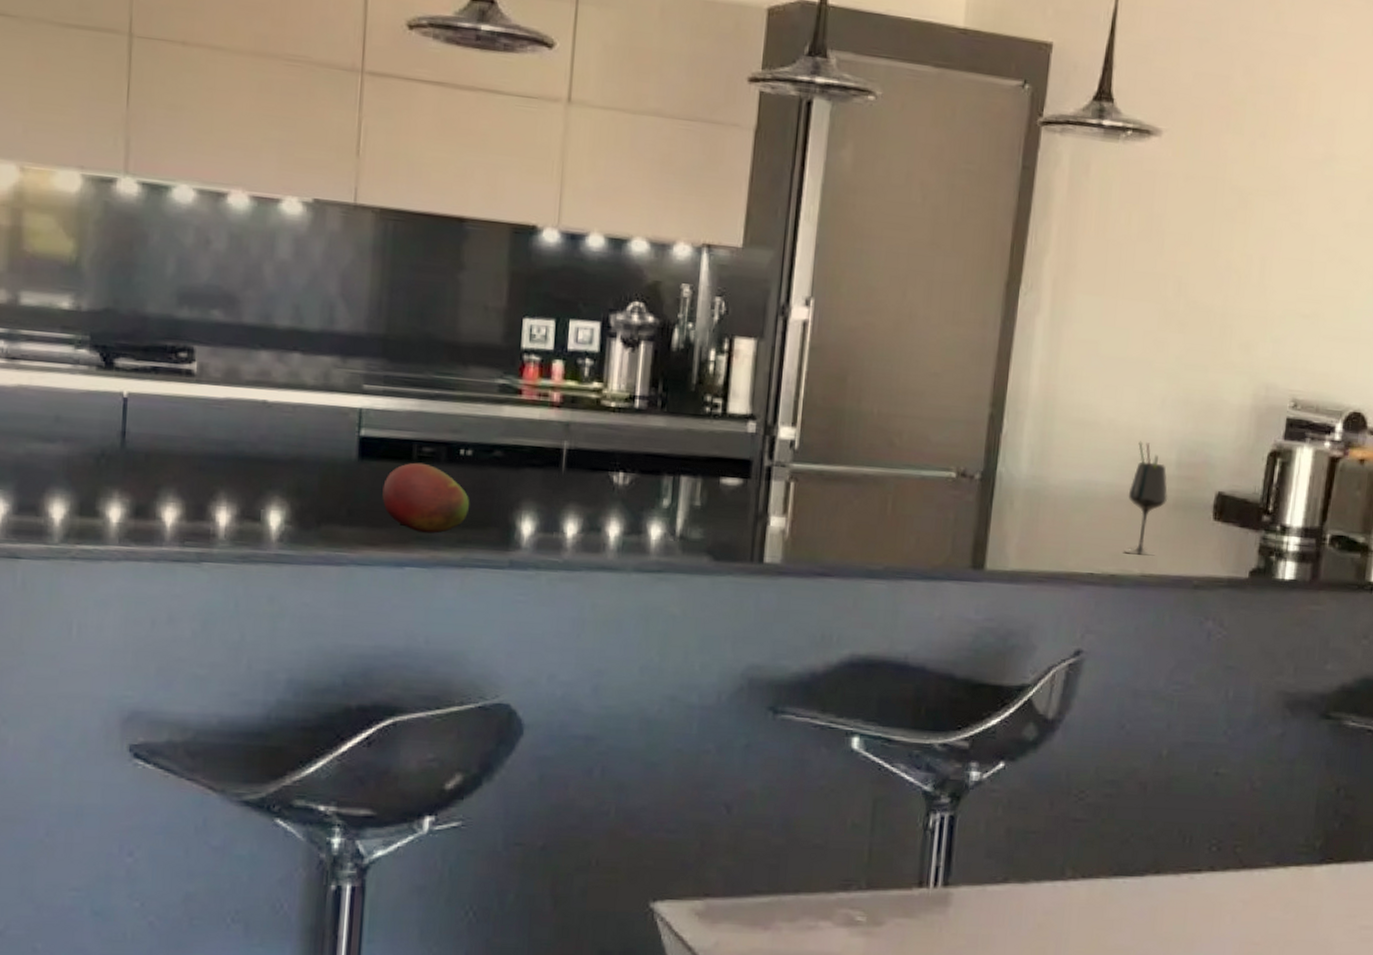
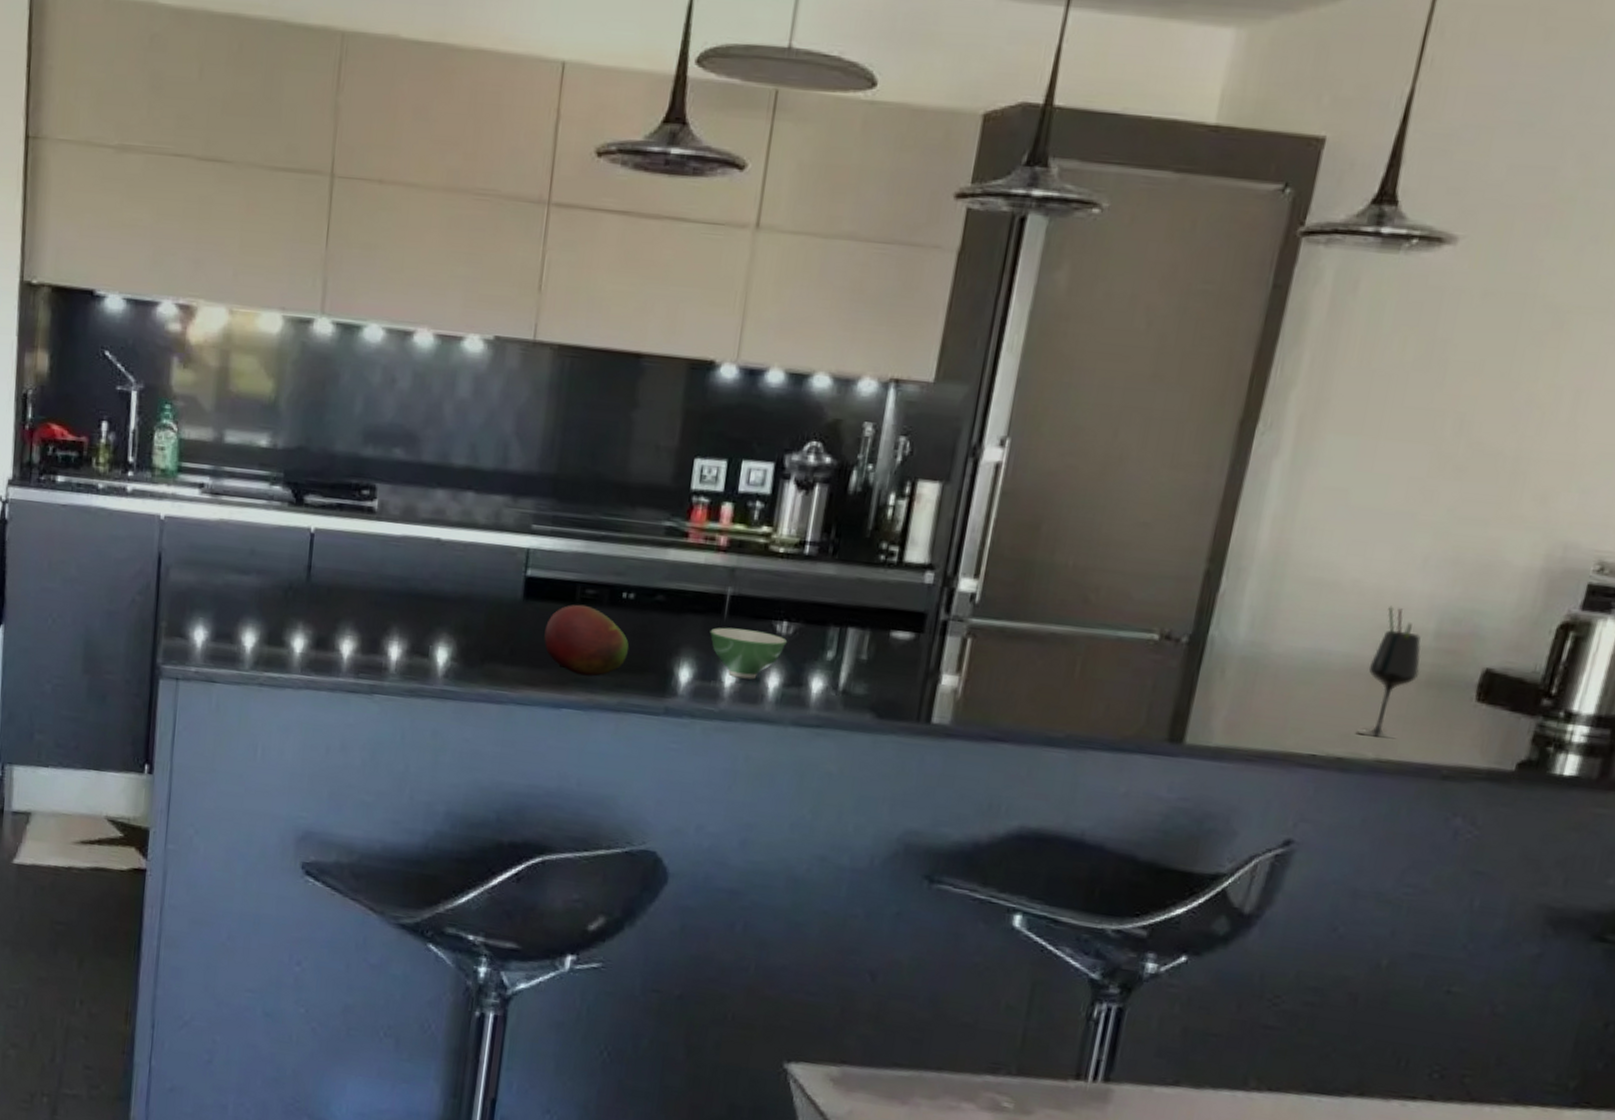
bowl: none [549,480,625,530] -> present [710,627,788,680]

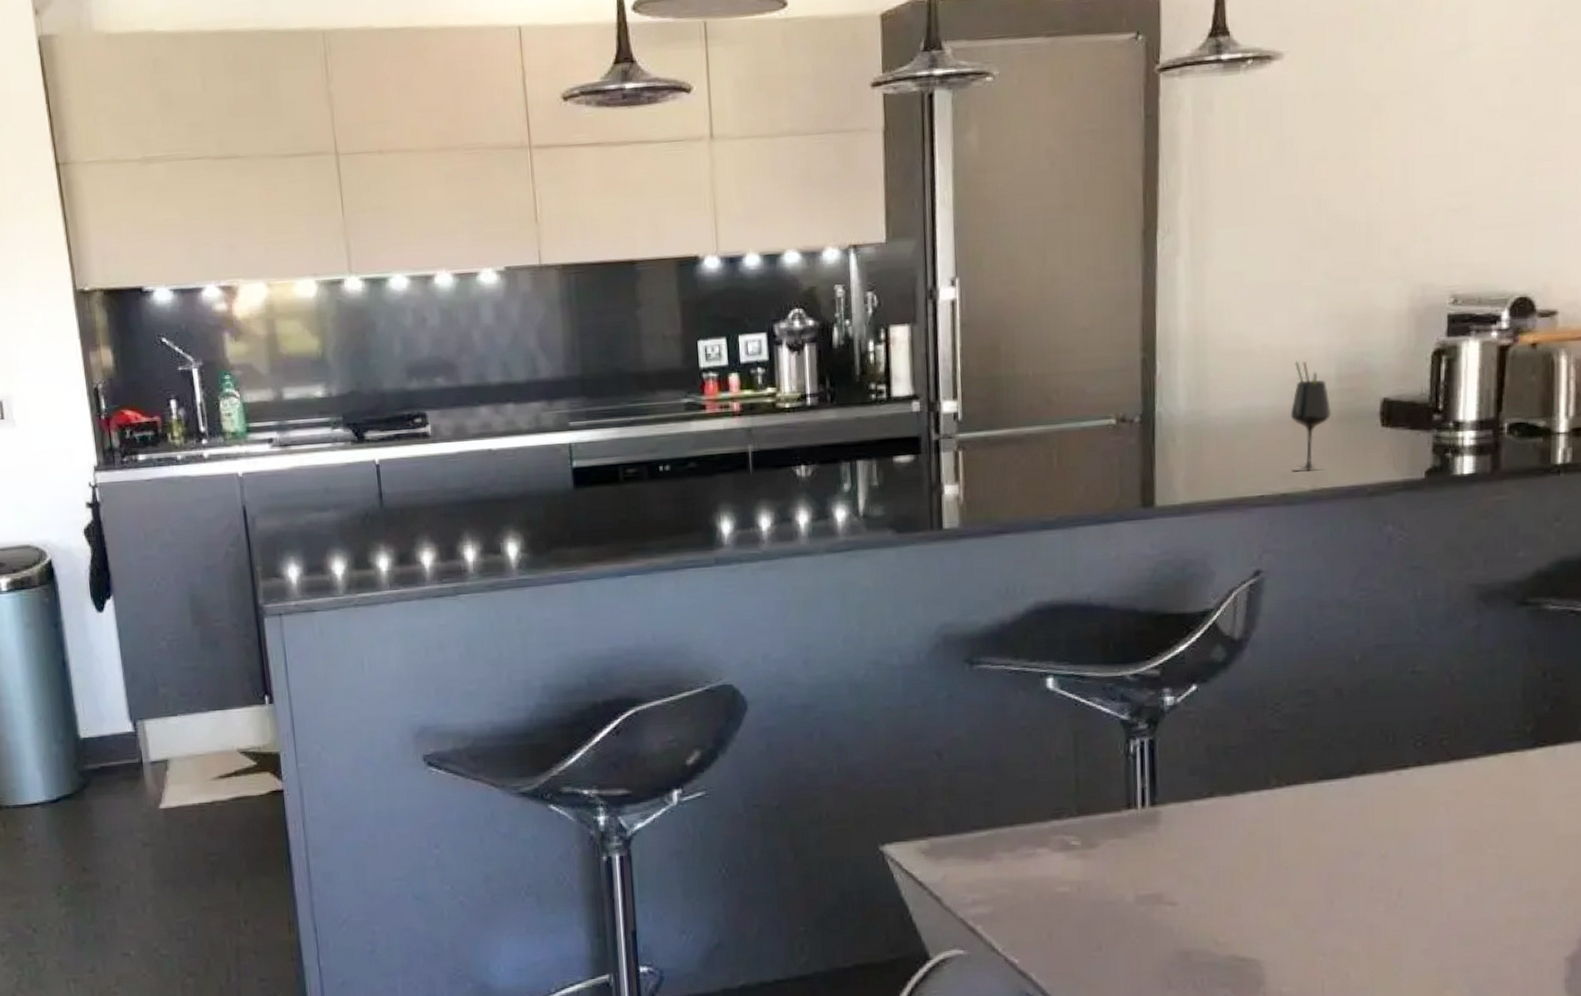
fruit: present [544,604,630,677] -> none [598,483,674,544]
bowl: present [710,627,788,680] -> none [740,477,808,521]

